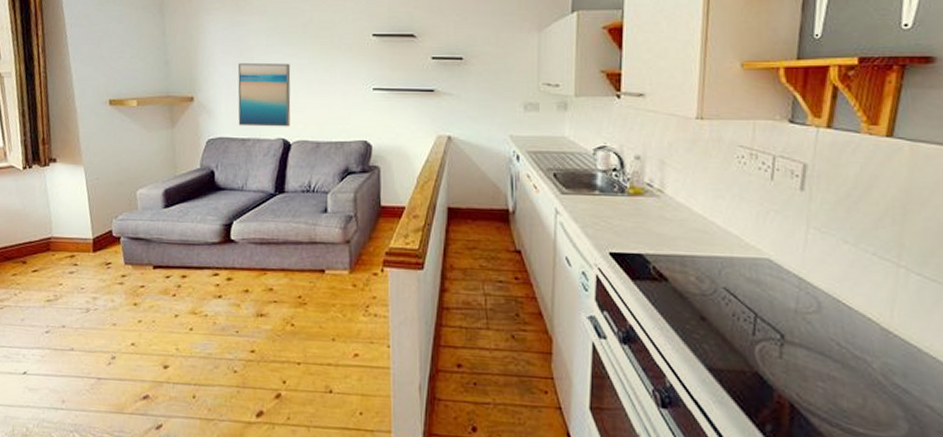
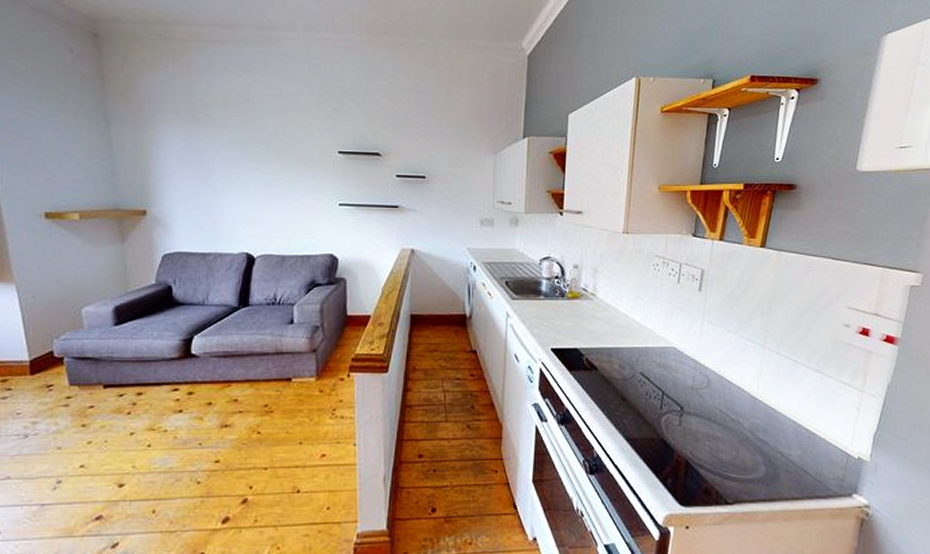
wall art: present [237,63,291,127] -> none [196,176,255,241]

